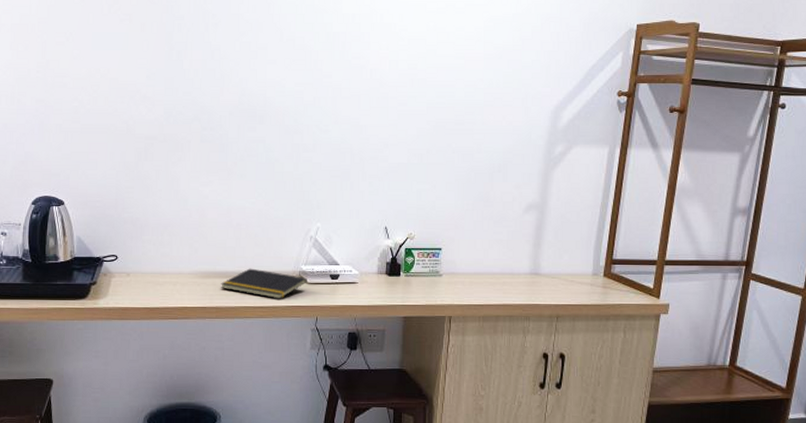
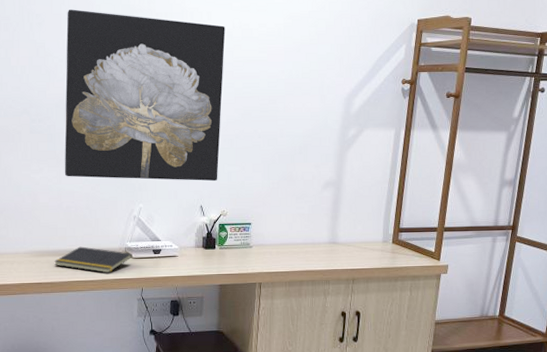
wall art: none [235,9,418,201] -> present [64,9,226,182]

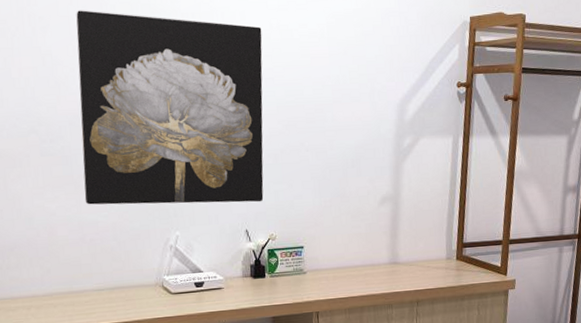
notepad: present [54,246,133,273] -> none [80,283,172,313]

